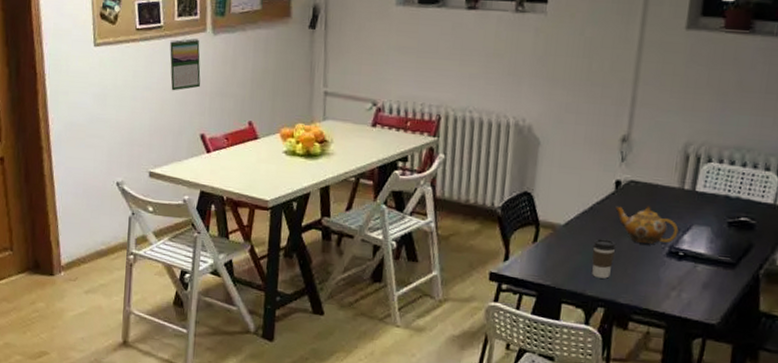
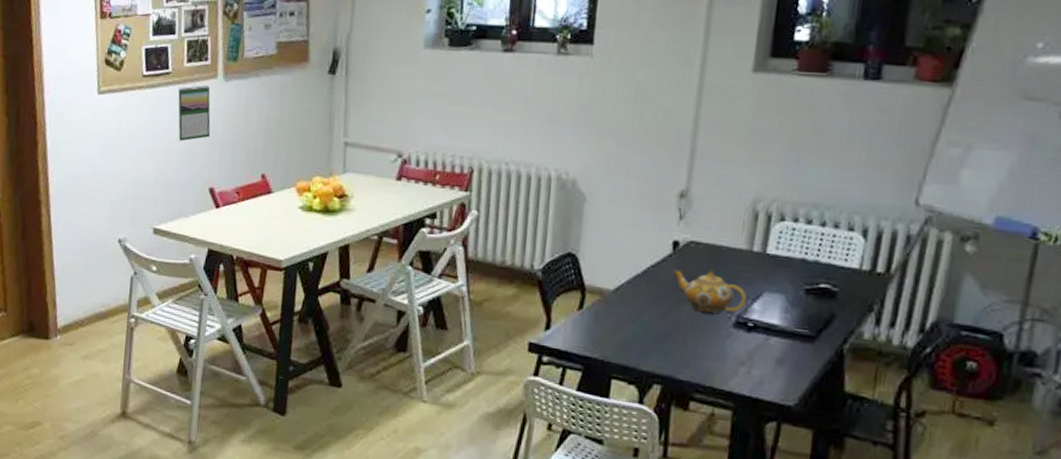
coffee cup: present [592,238,617,279] -> none [646,306,675,352]

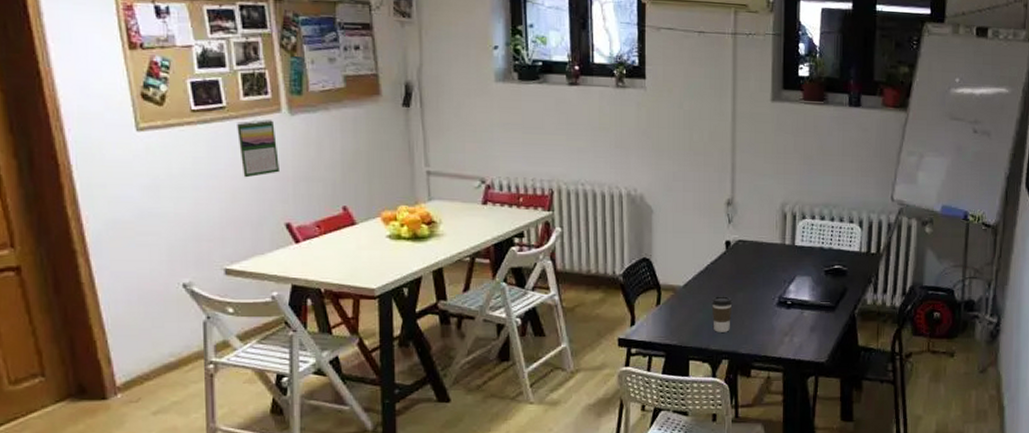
coffee cup: none [646,306,675,352] -> present [711,296,733,332]
teapot: present [673,270,747,313] -> none [728,262,785,296]

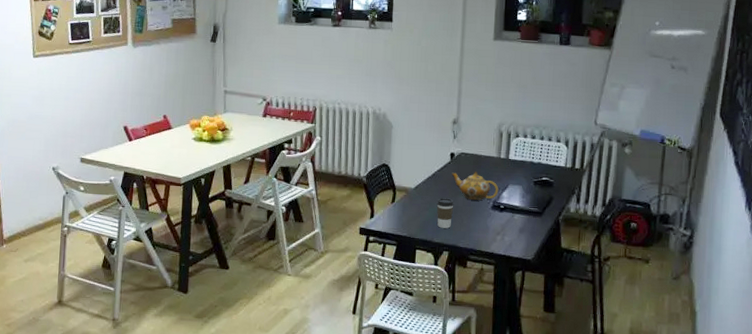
calendar: present [237,119,279,178] -> none [97,50,123,92]
teapot: none [728,262,785,296] -> present [452,171,499,200]

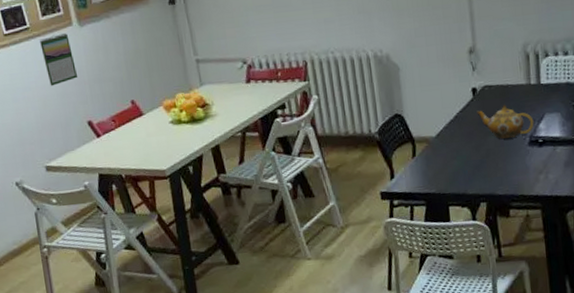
calendar: none [97,50,123,92] -> present [40,33,77,86]
coffee cup: present [436,198,454,228] -> none [464,141,485,177]

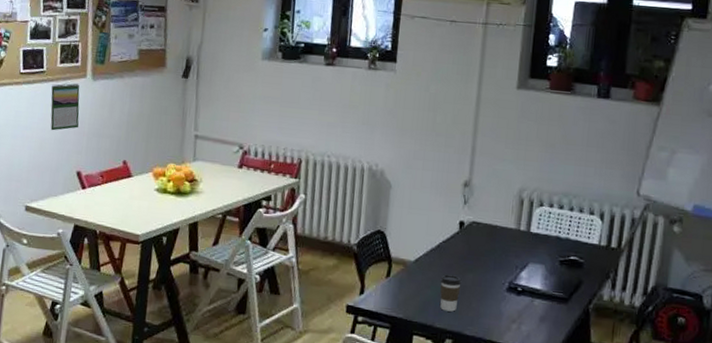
coffee cup: none [464,141,485,177] -> present [440,274,462,312]
teapot: present [476,105,534,139] -> none [460,244,517,280]

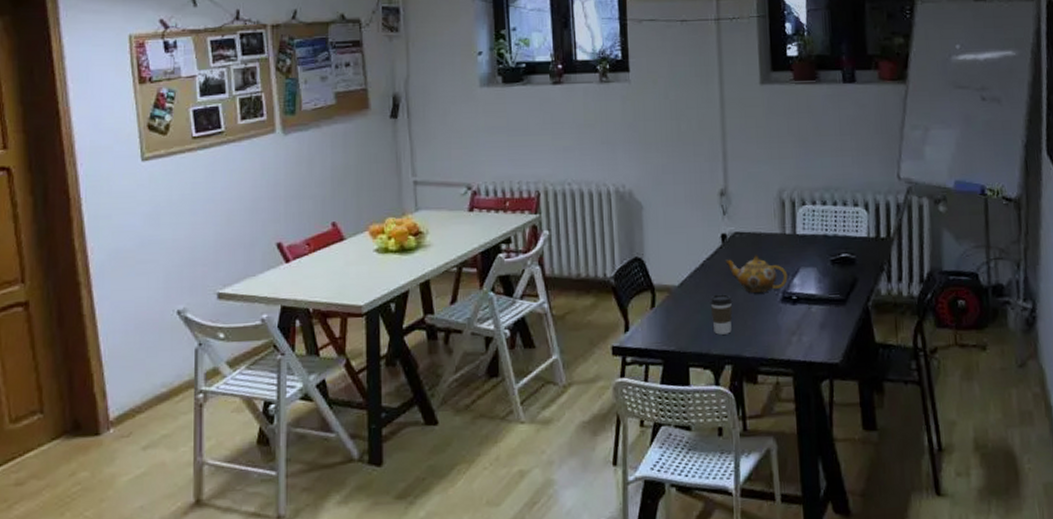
calendar: present [50,83,80,131] -> none [234,141,272,200]
teapot: none [460,244,517,280] -> present [725,255,788,293]

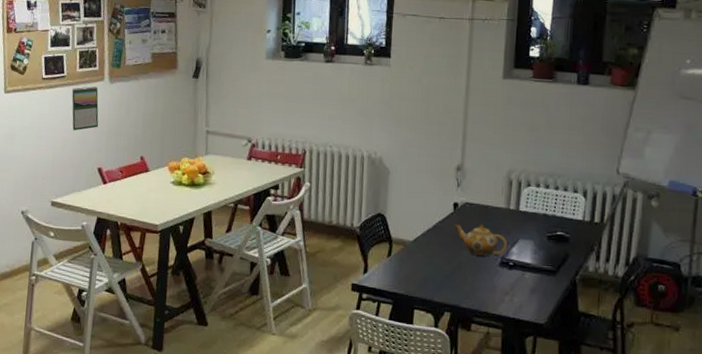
calendar: none [234,141,272,200] -> present [72,86,99,131]
coffee cup: present [710,294,733,335] -> none [437,252,457,287]

